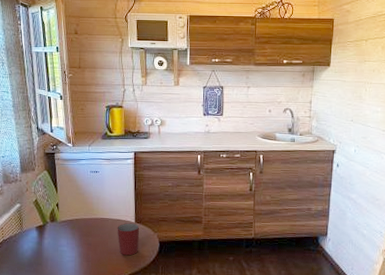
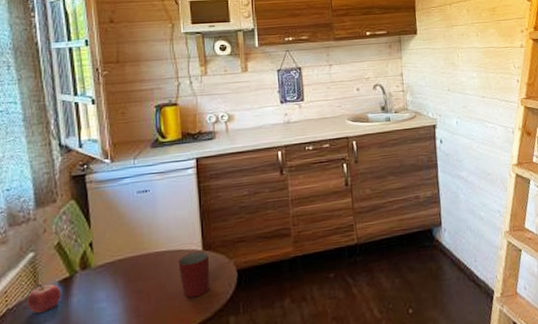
fruit: none [16,226,37,247] -> present [27,283,61,314]

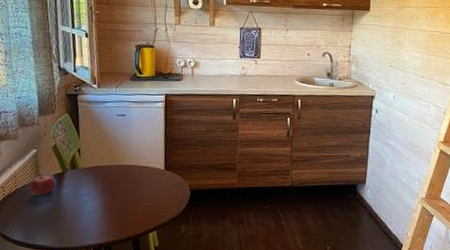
mug: present [178,251,210,298] -> none [144,170,170,206]

